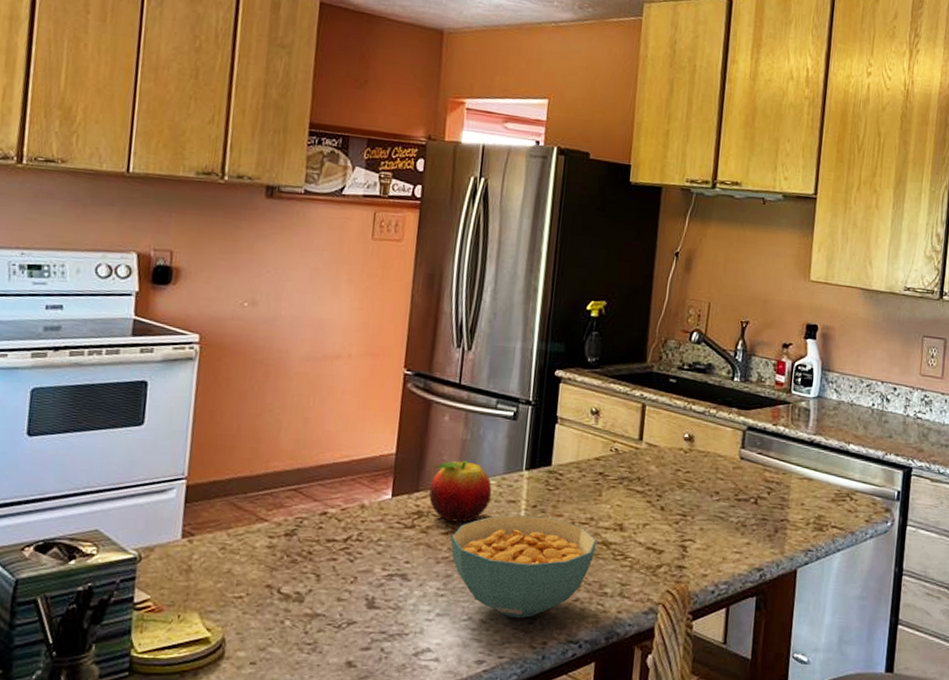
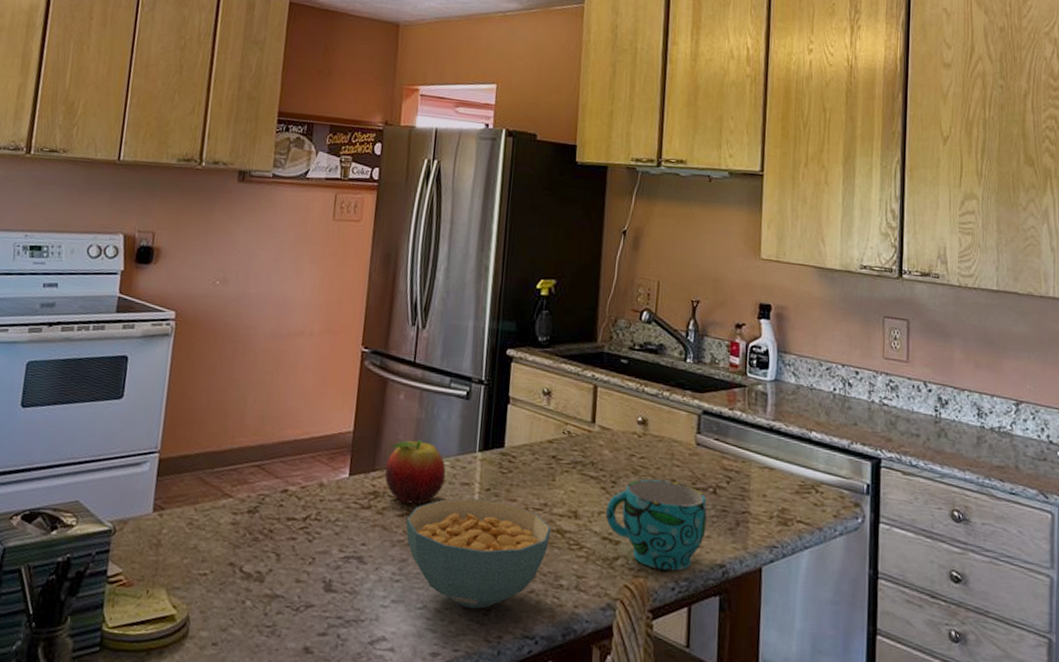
cup: none [650,491,748,576] -> present [605,478,707,571]

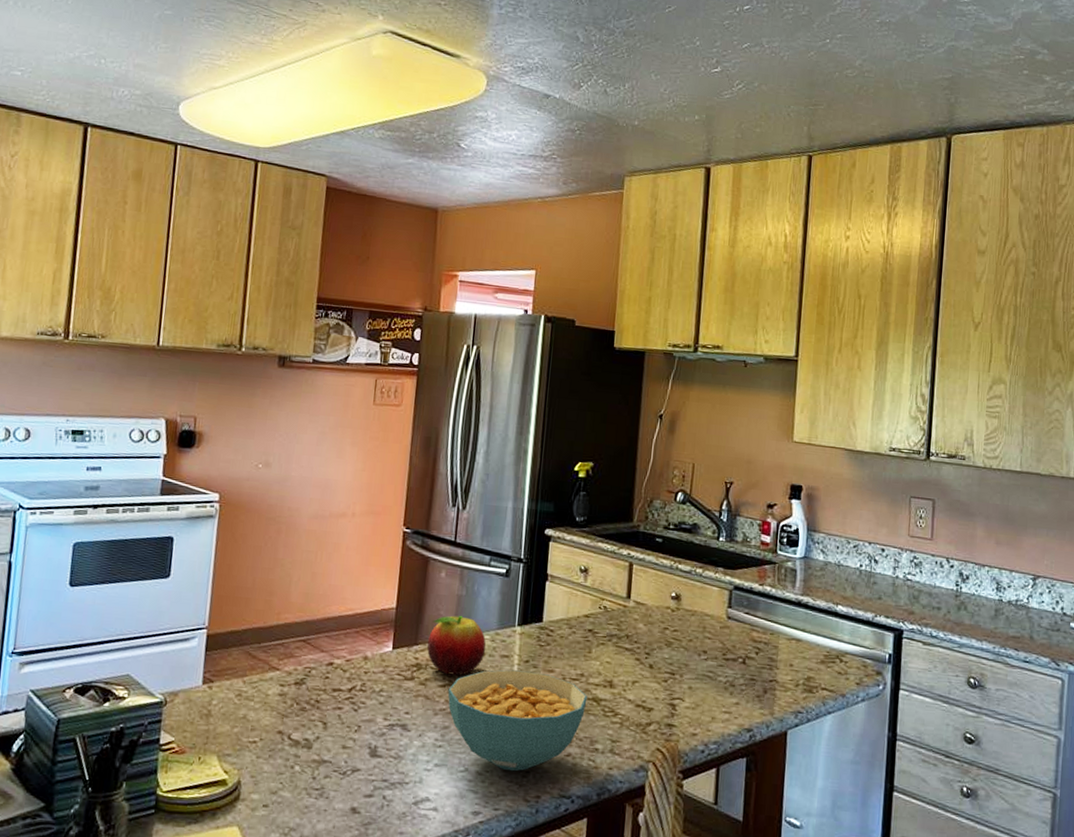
cup: present [605,478,707,571] -> none [639,650,736,735]

